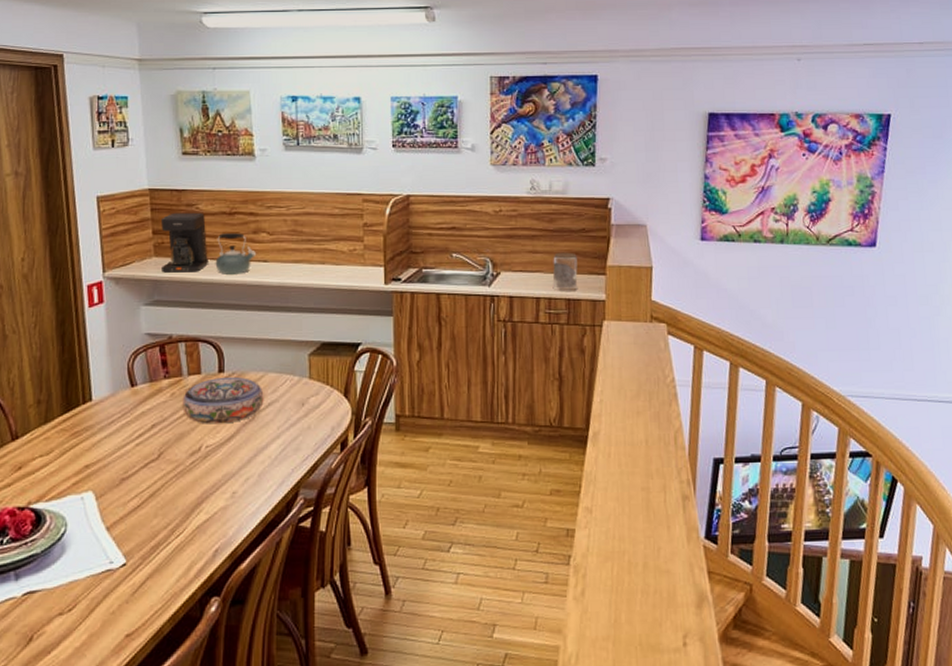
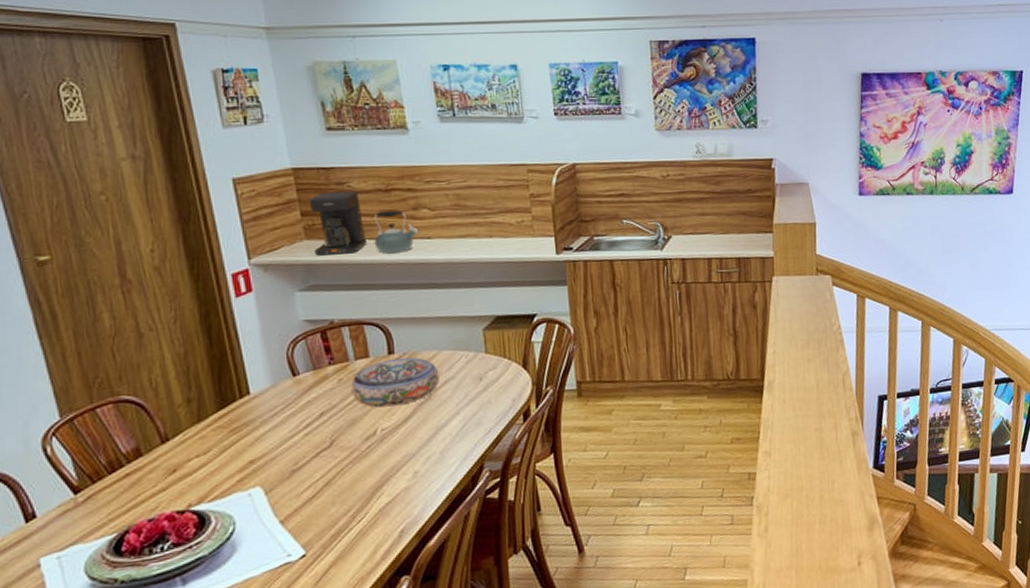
jar: present [552,252,578,293] -> none [721,213,746,252]

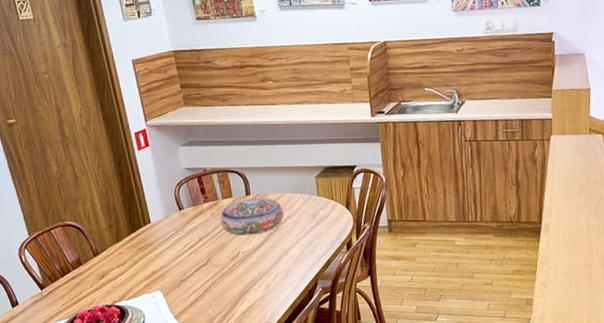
coffee maker: present [310,190,368,256] -> none [186,67,229,119]
kettle: present [374,210,419,254] -> none [233,82,266,117]

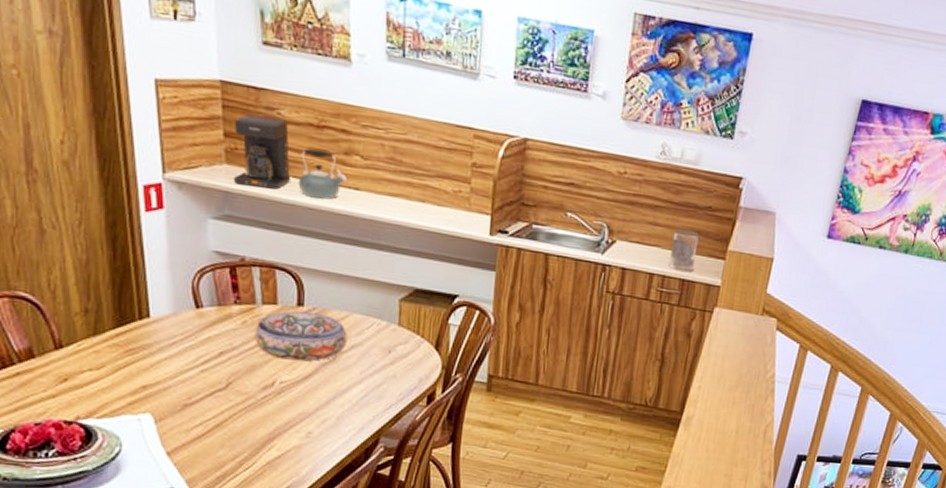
coffee maker: none [186,67,229,119] -> present [234,114,292,190]
kettle: none [233,82,266,117] -> present [298,148,348,200]
jar: none [507,80,529,115] -> present [668,228,699,273]

